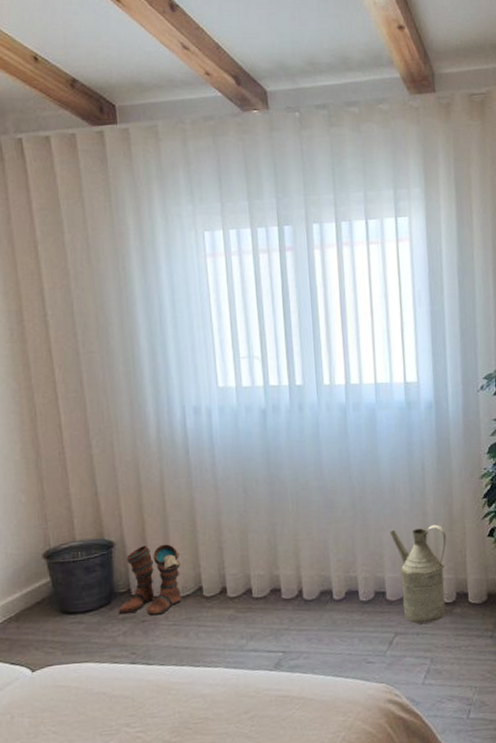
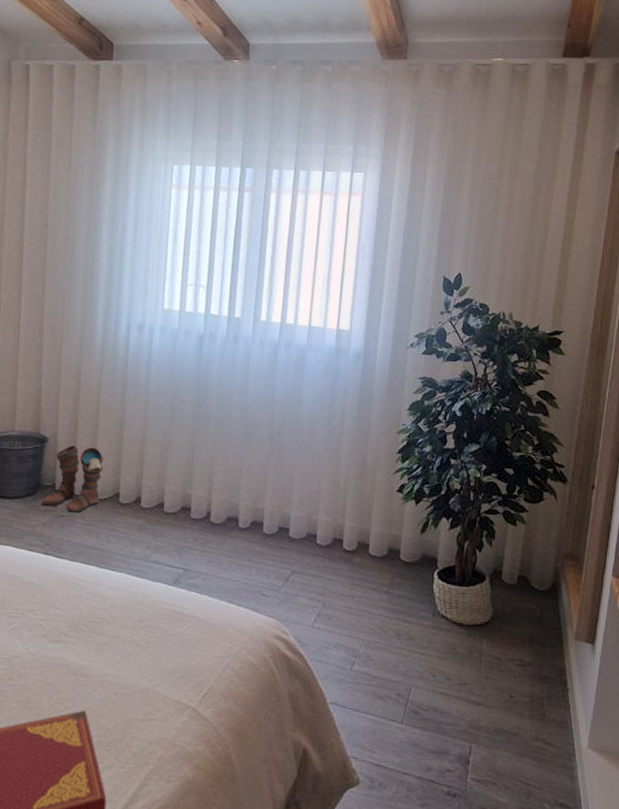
watering can: present [389,524,447,624] -> none [301,469,356,567]

